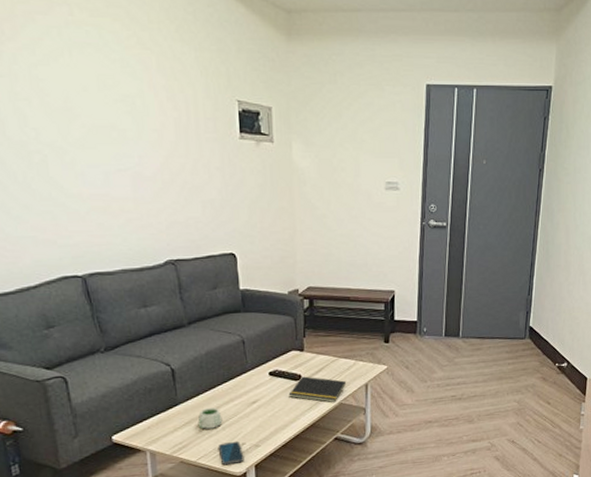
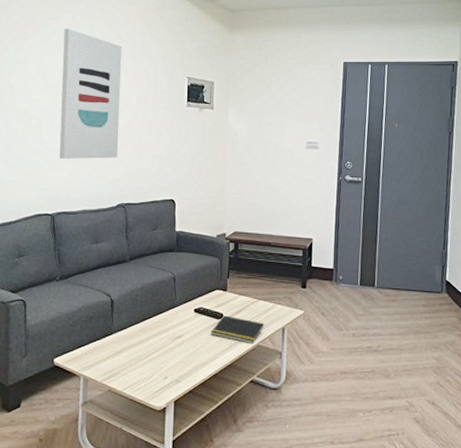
wall art: none [59,27,159,207] -> present [59,28,122,159]
mug: present [198,408,223,429] -> none [127,339,149,360]
smartphone: present [219,441,245,466] -> none [143,374,165,398]

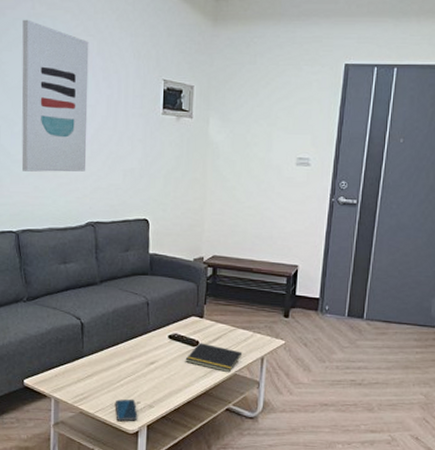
smartphone: none [143,374,165,398] -> present [116,399,138,422]

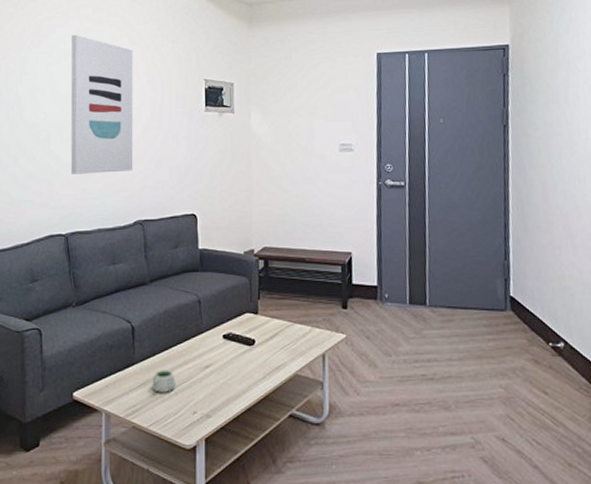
mug: none [99,364,122,384] -> present [152,370,176,393]
smartphone: present [116,399,138,422] -> none [171,408,195,436]
notepad: present [185,343,243,373] -> none [242,341,302,374]

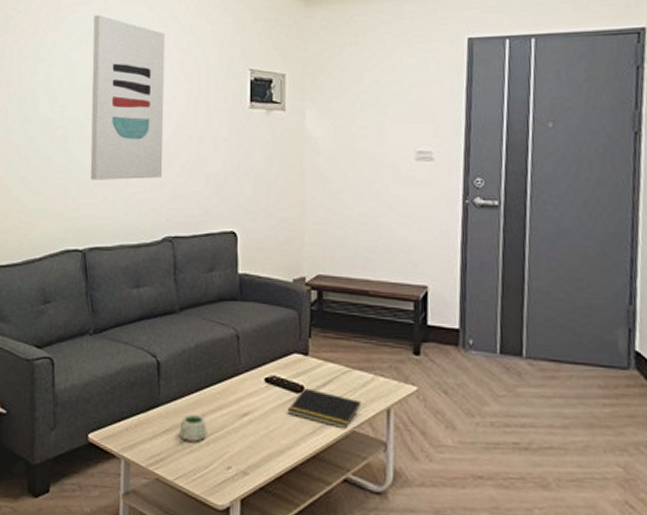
notepad: none [242,341,302,374] -> present [287,388,362,430]

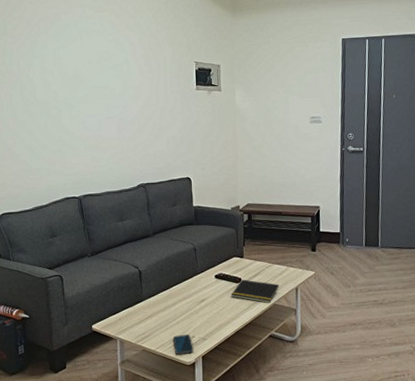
wall art: present [90,14,166,180] -> none [75,21,135,146]
mug: present [179,414,207,442] -> none [157,304,177,323]
smartphone: none [200,462,229,494] -> present [173,334,194,355]

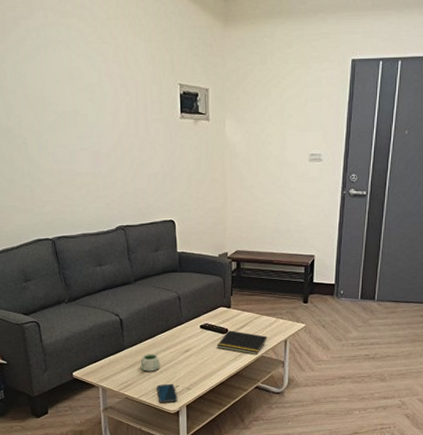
mug: none [157,304,177,323] -> present [140,354,160,372]

